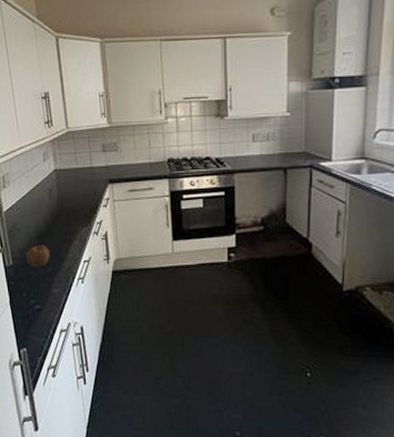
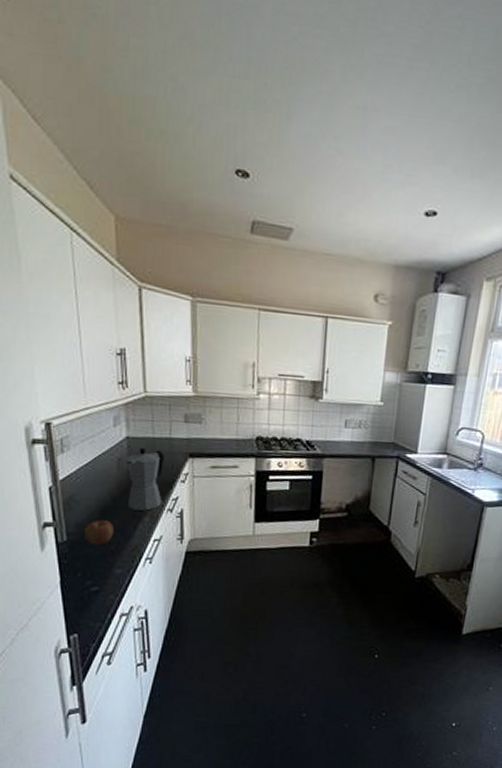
moka pot: none [53,177,89,235] -> present [123,447,164,511]

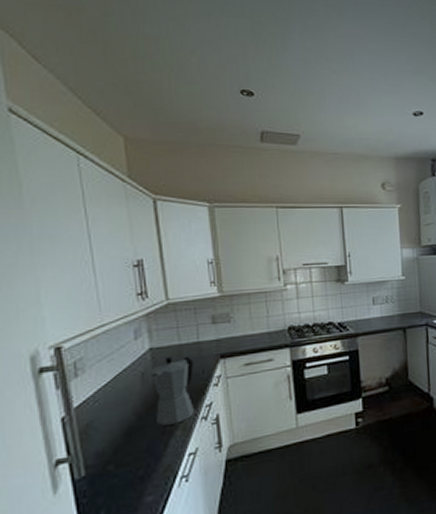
apple: present [84,519,114,546] -> none [106,442,141,475]

